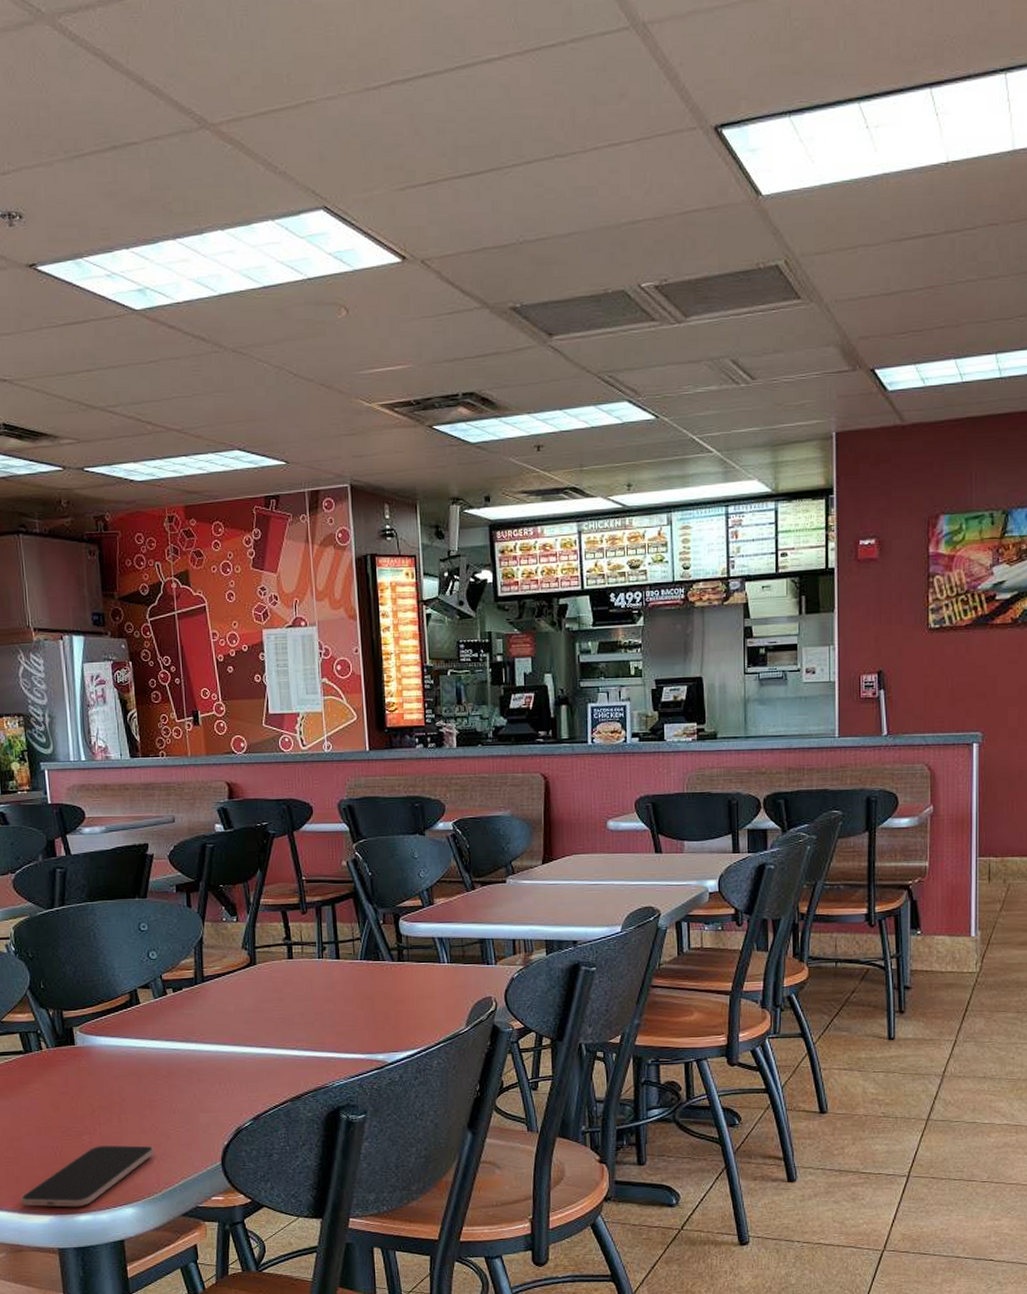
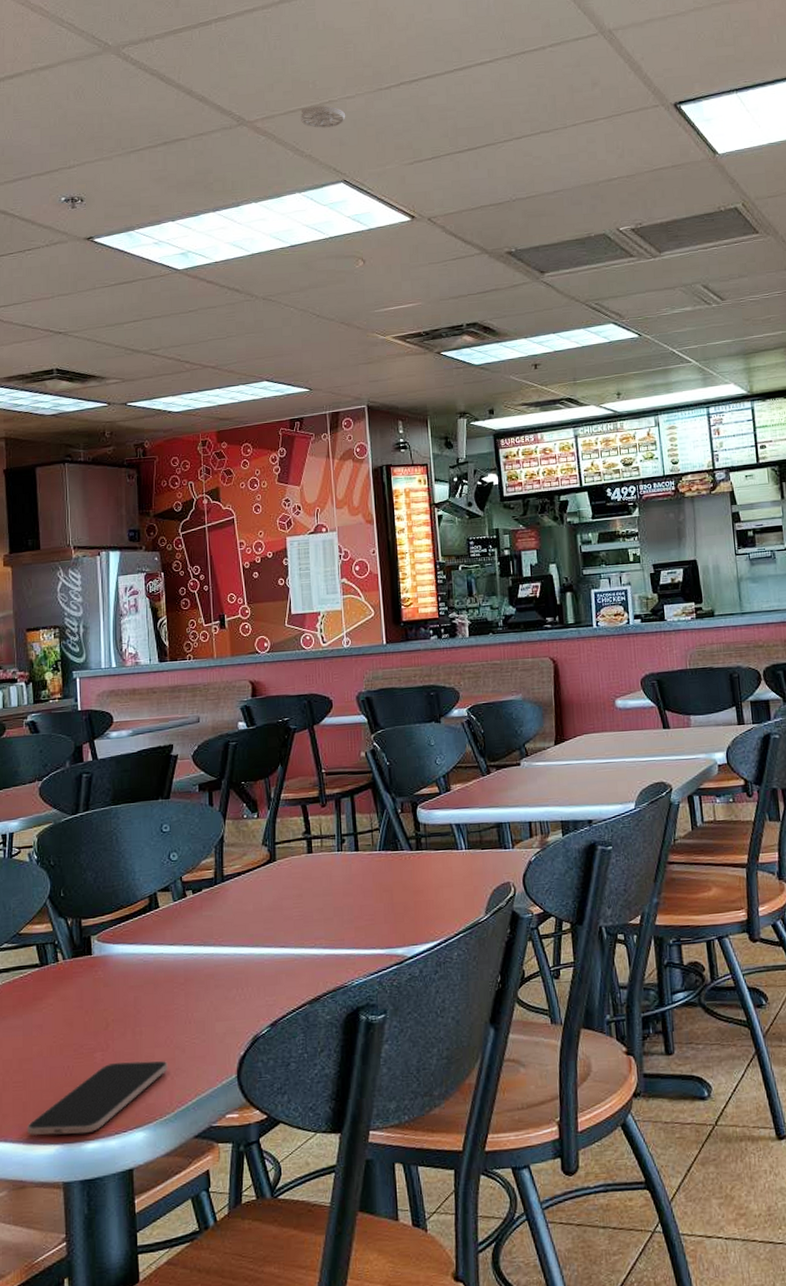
smoke detector: none [273,108,327,138] -> present [300,106,346,128]

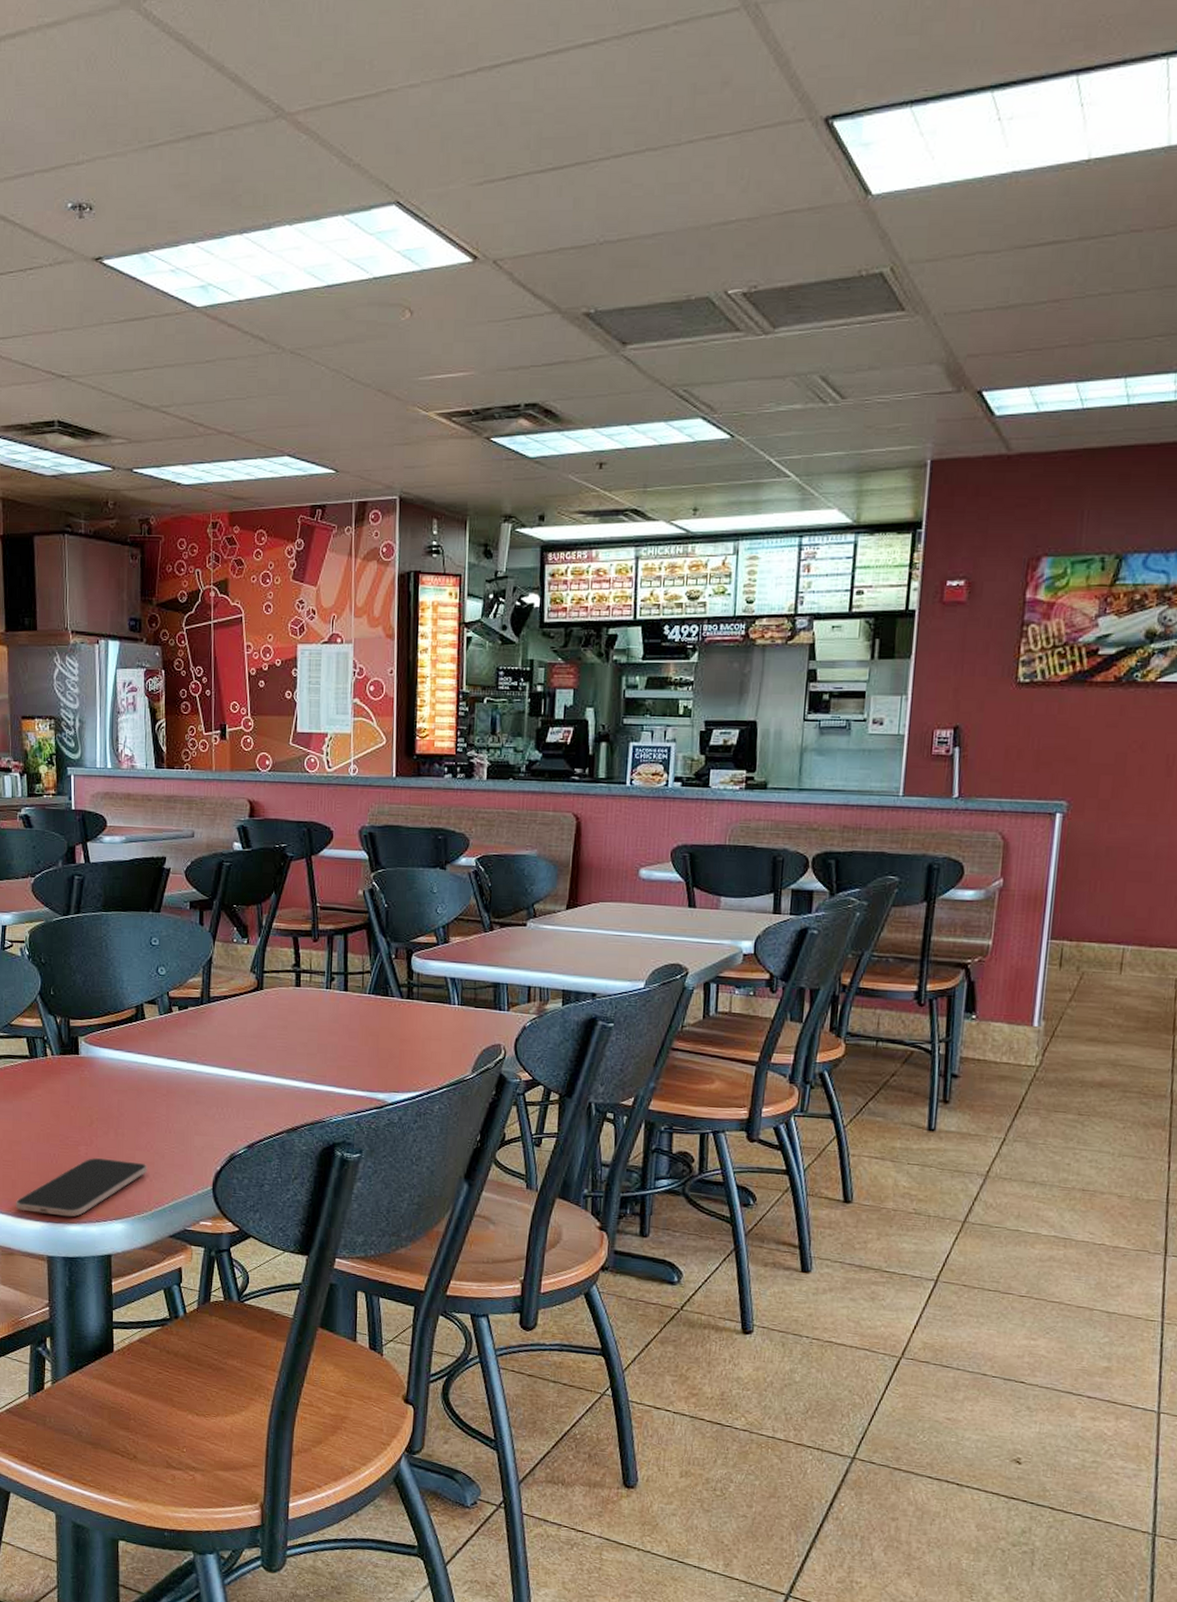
smoke detector: present [300,106,346,128] -> none [351,96,407,128]

